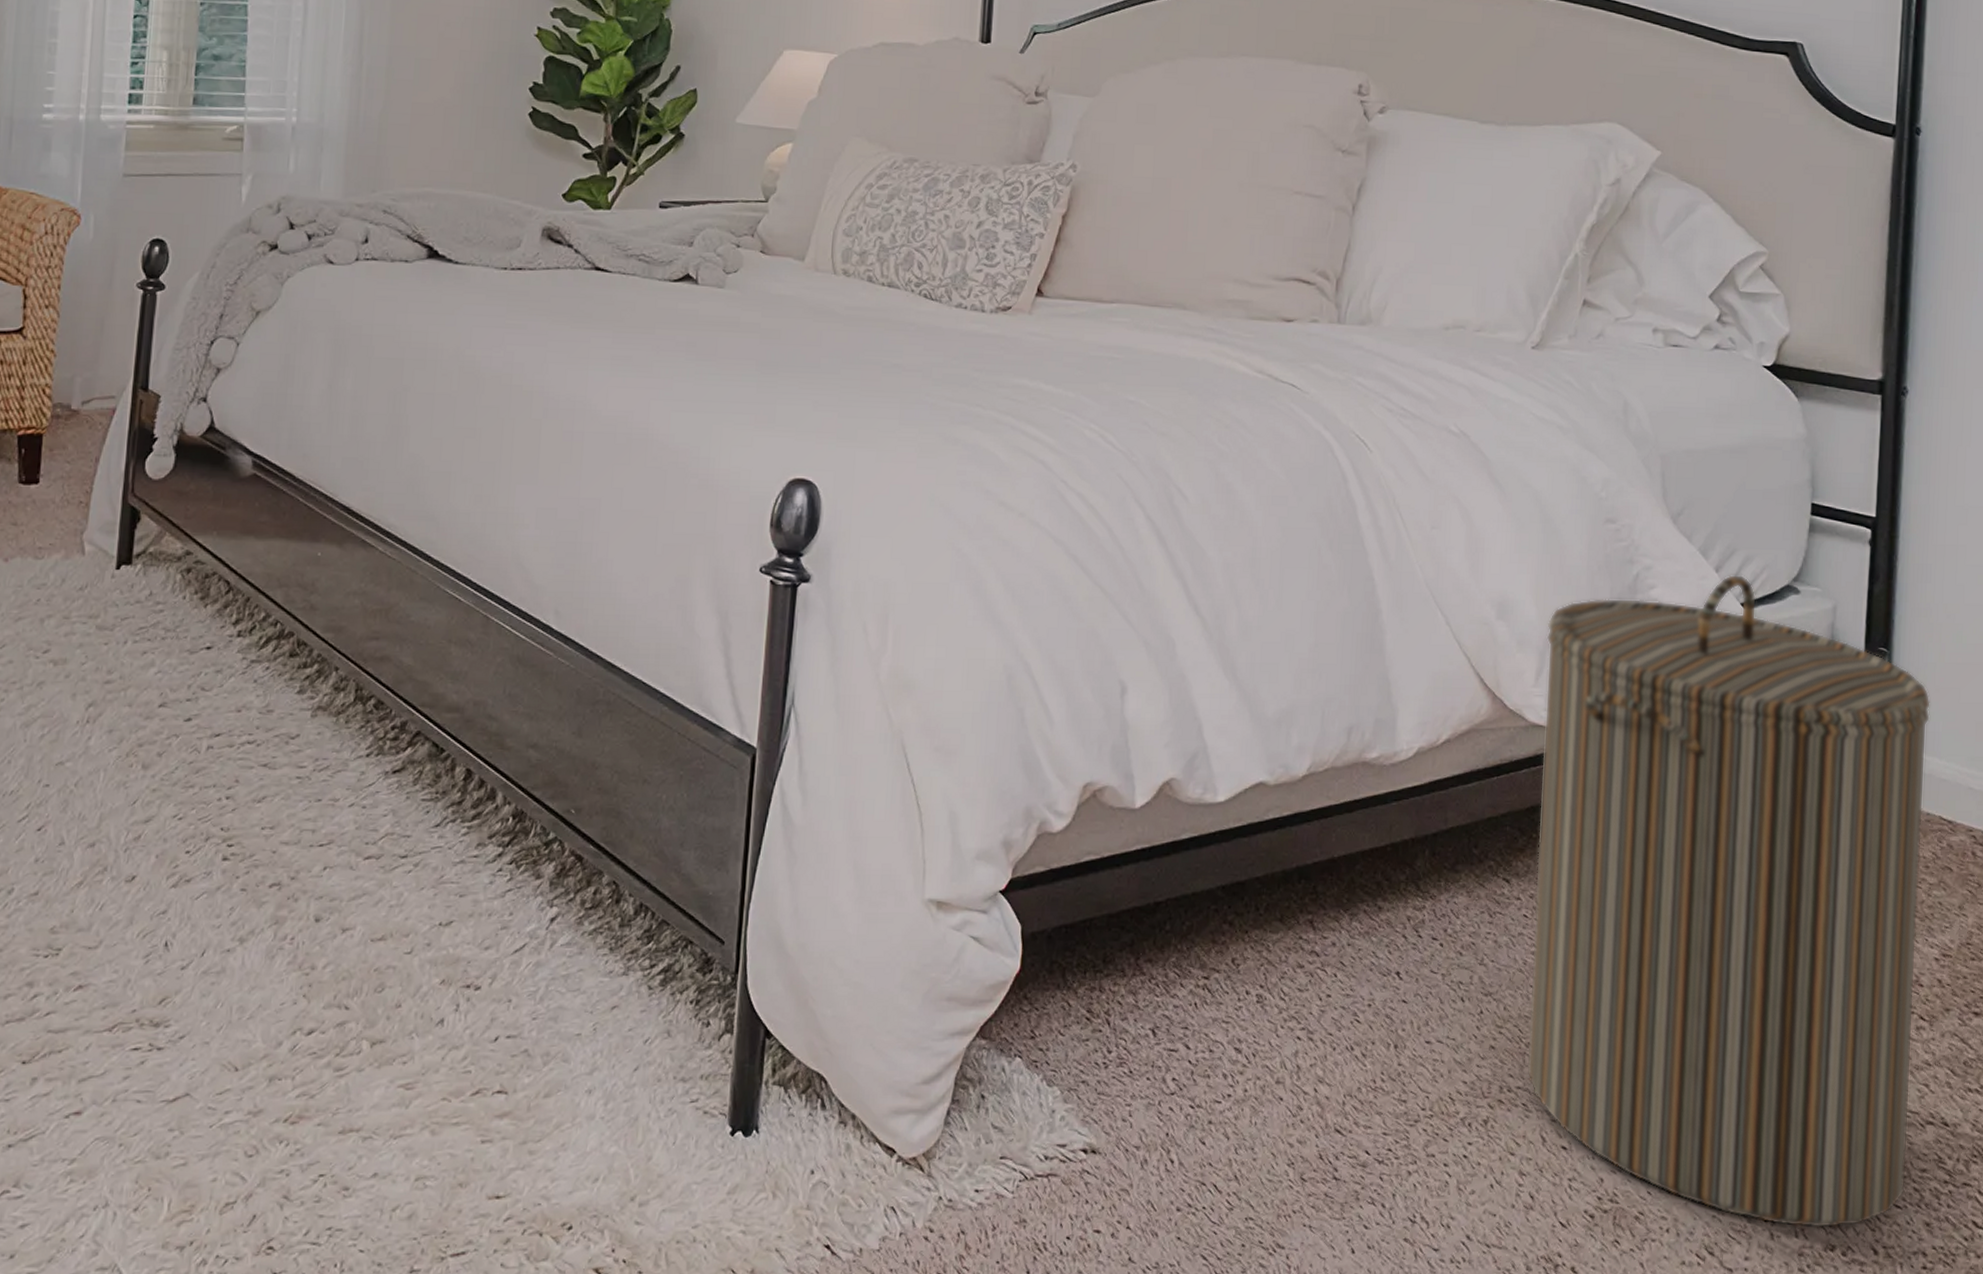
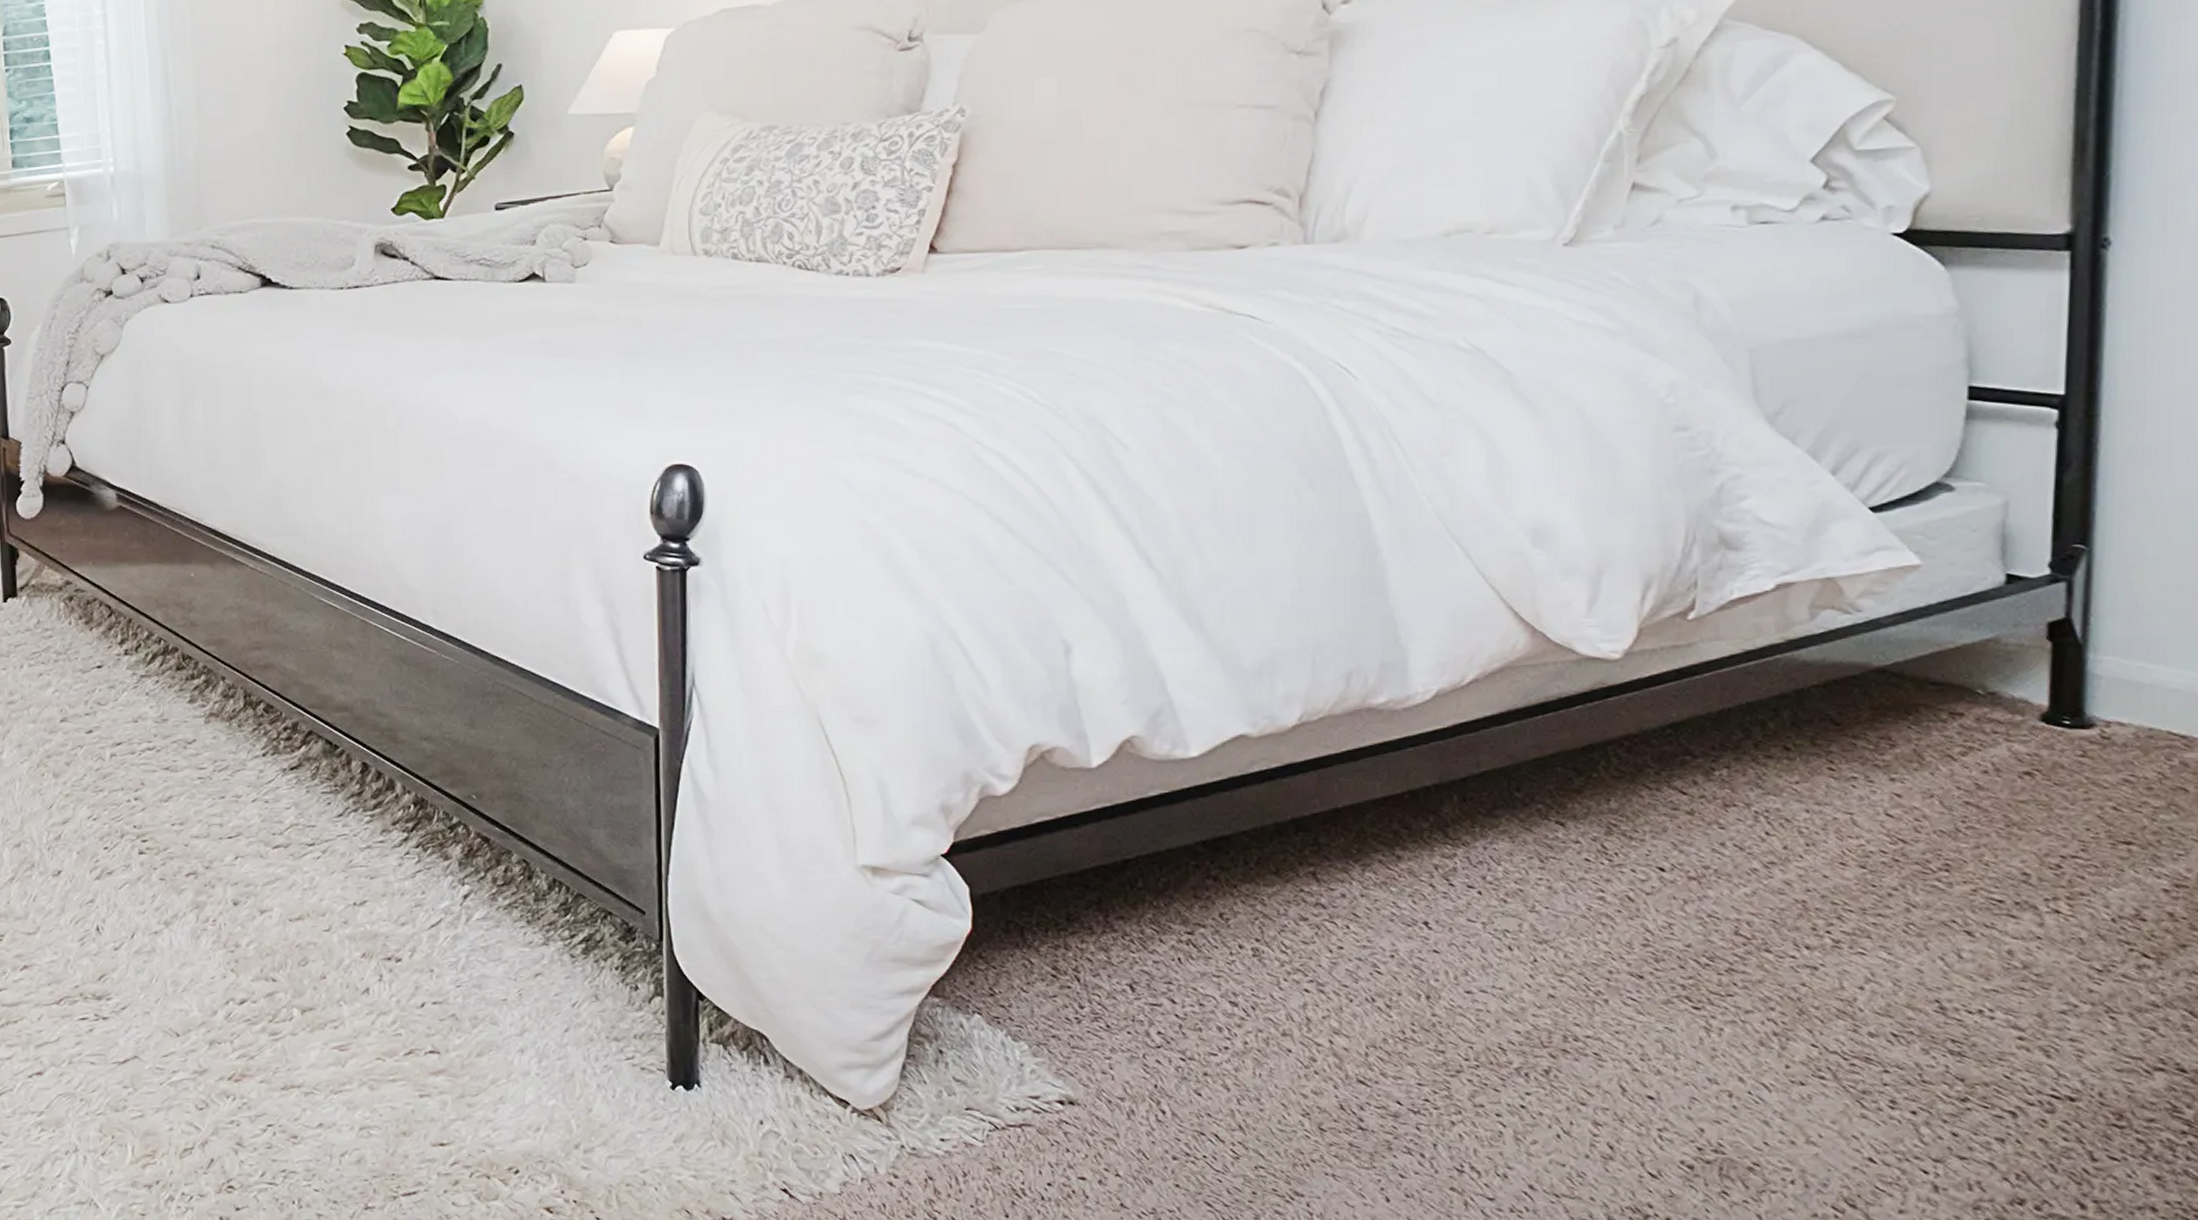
laundry hamper: present [1526,574,1930,1229] -> none [1596,475,2152,1181]

